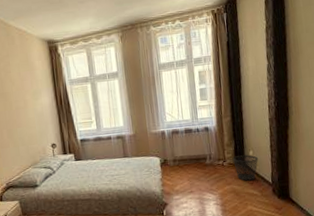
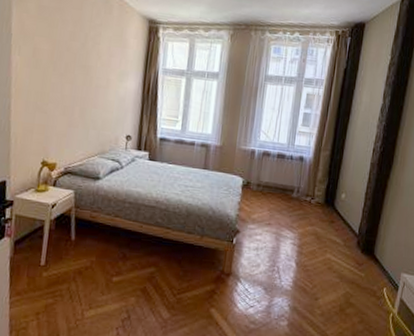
wastebasket: present [233,154,258,181] -> none [322,195,349,227]

